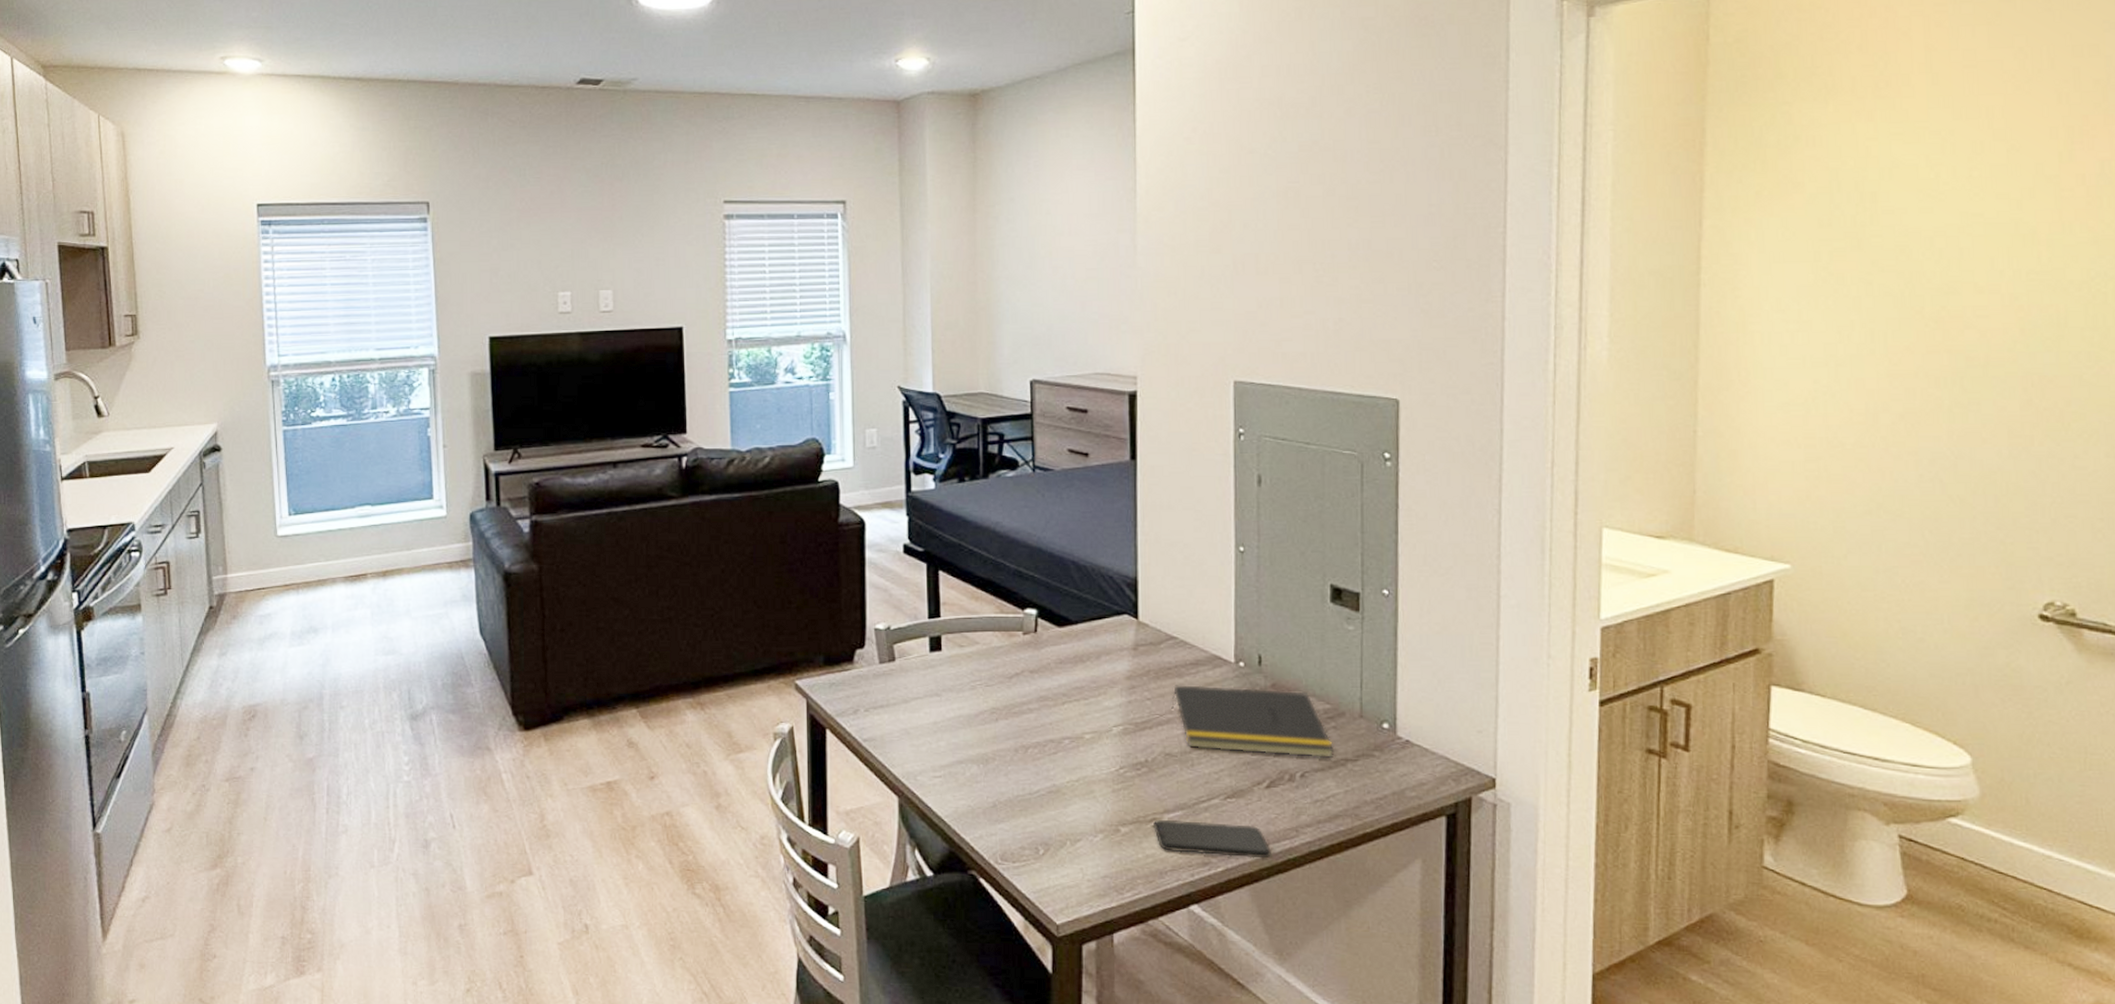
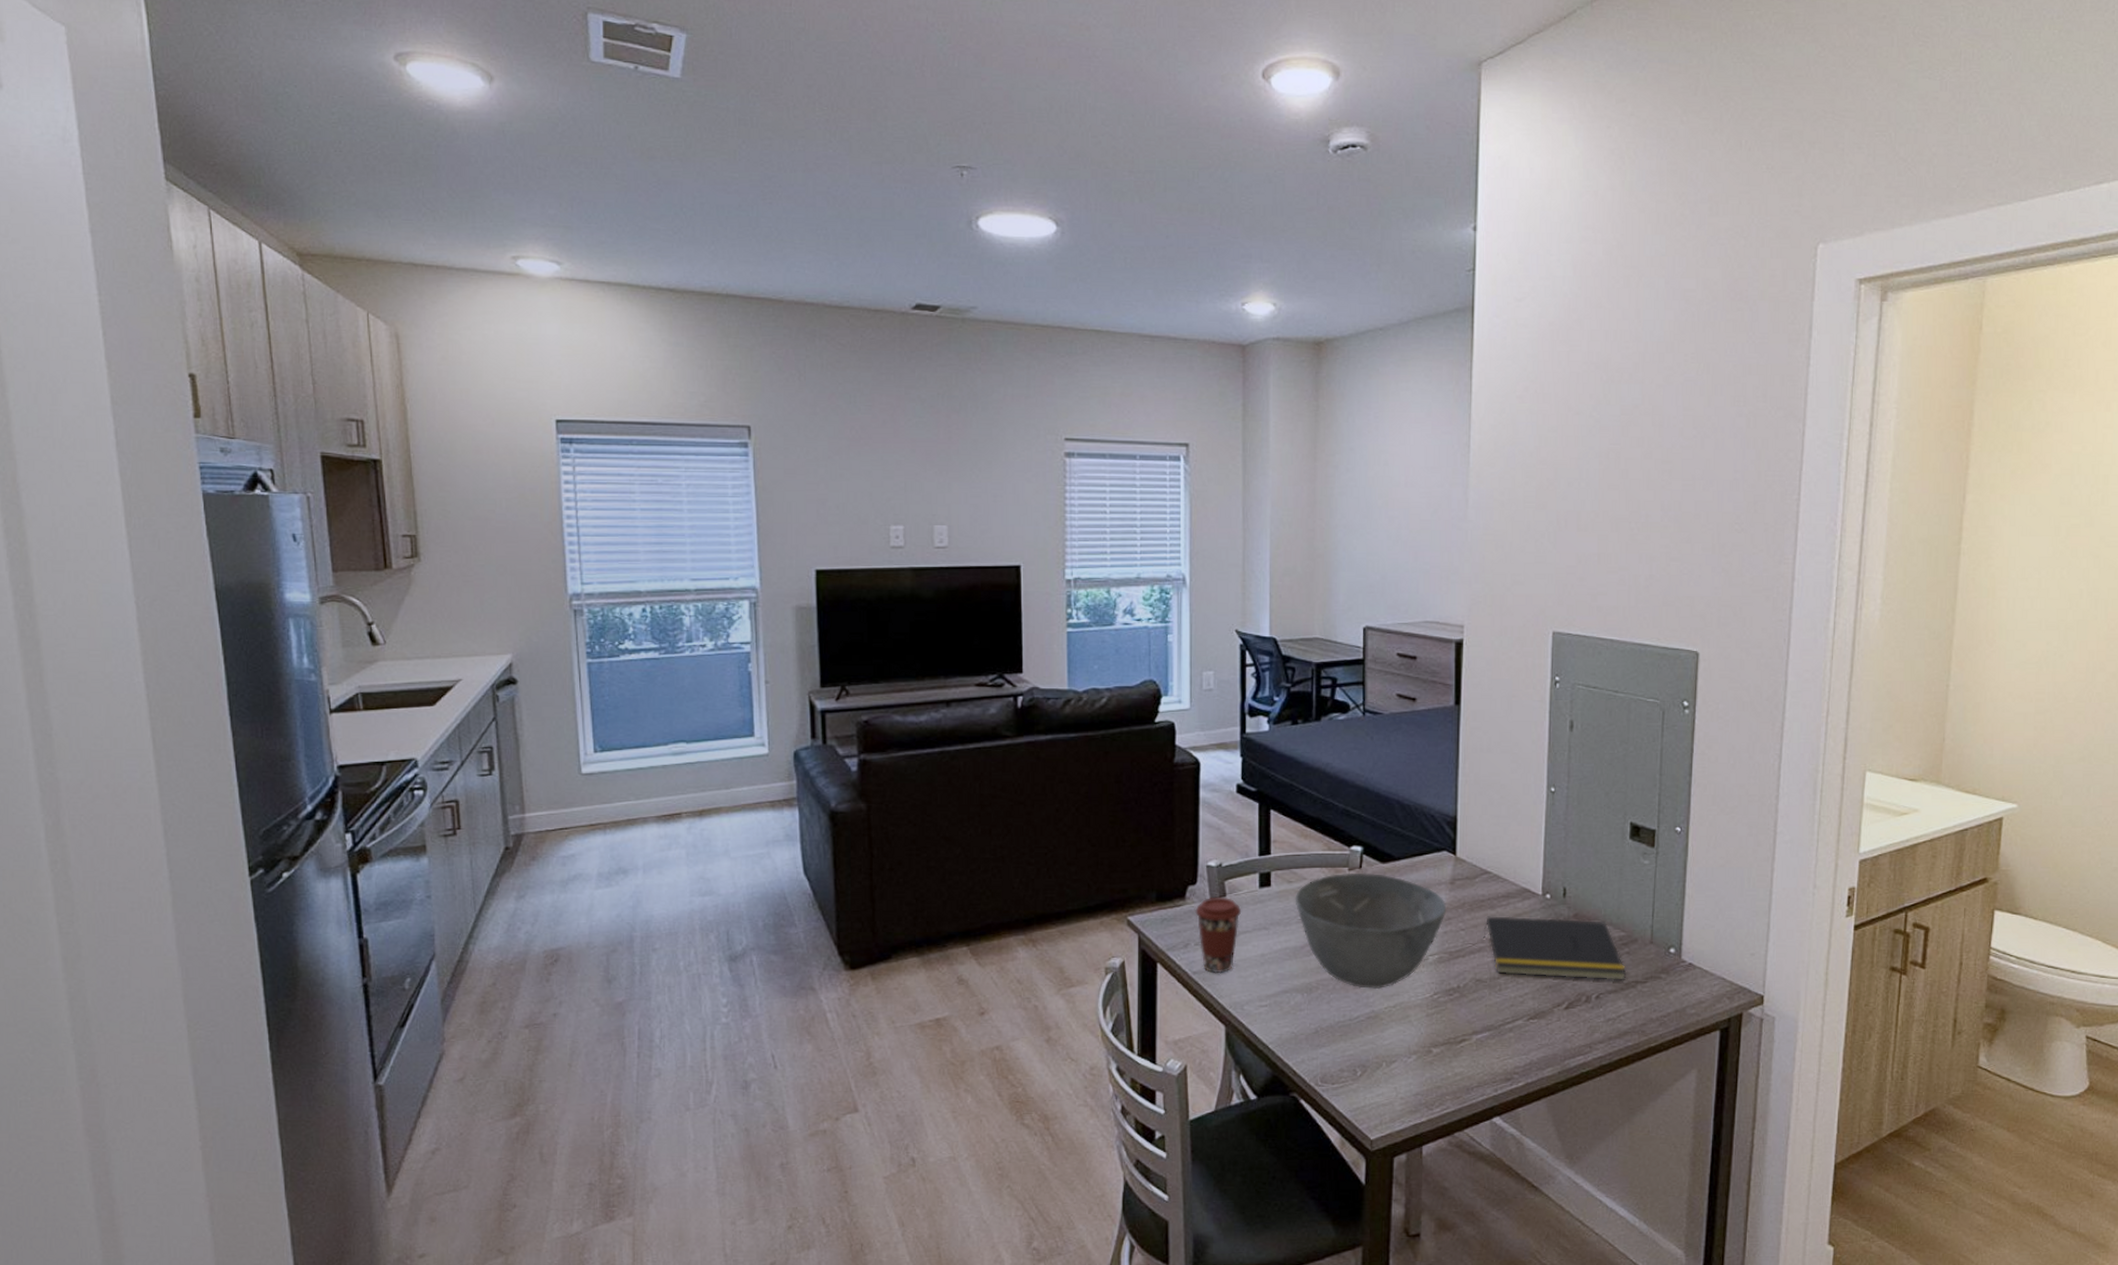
coffee cup: none [864,661,912,742] -> present [1195,897,1242,974]
bowl: none [967,637,1130,761] -> present [1295,872,1447,989]
smartphone: present [1152,819,1273,859] -> none [1462,1040,1568,1073]

